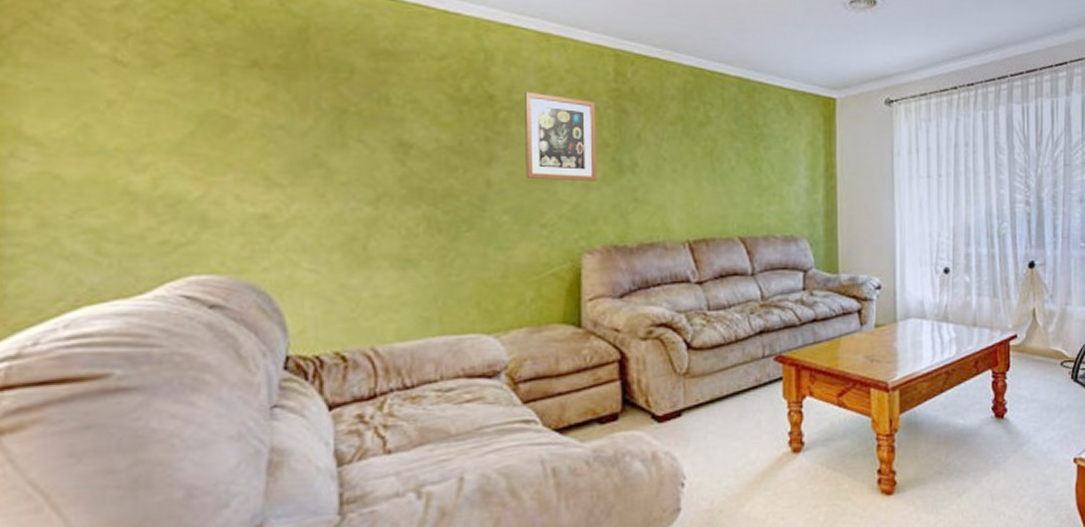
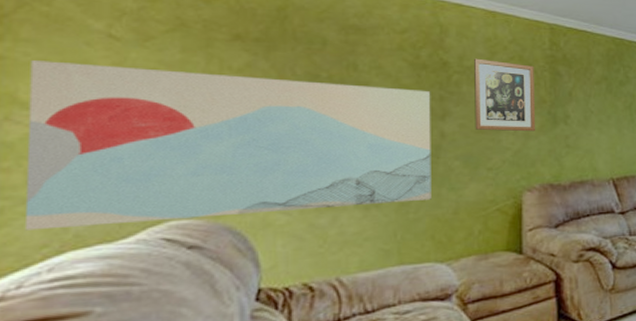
wall art: none [33,89,476,282] -> present [24,60,431,231]

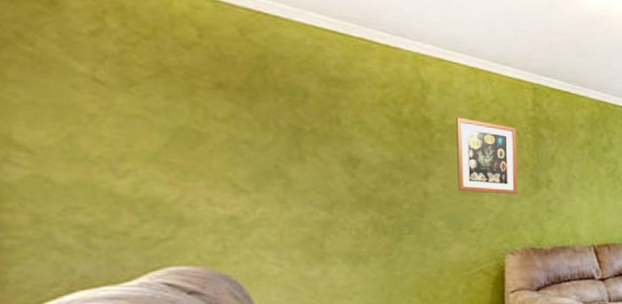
wall art: present [24,60,431,231] -> none [21,102,417,270]

